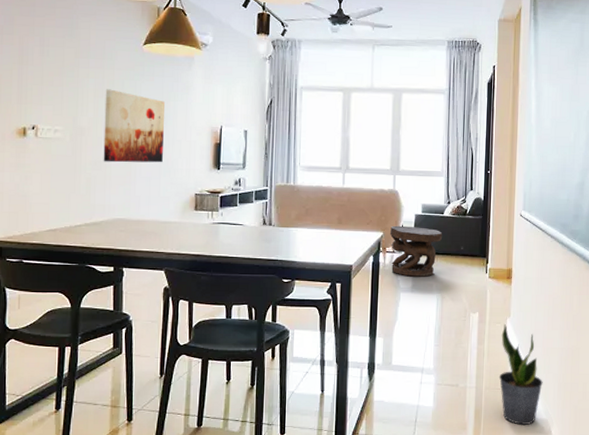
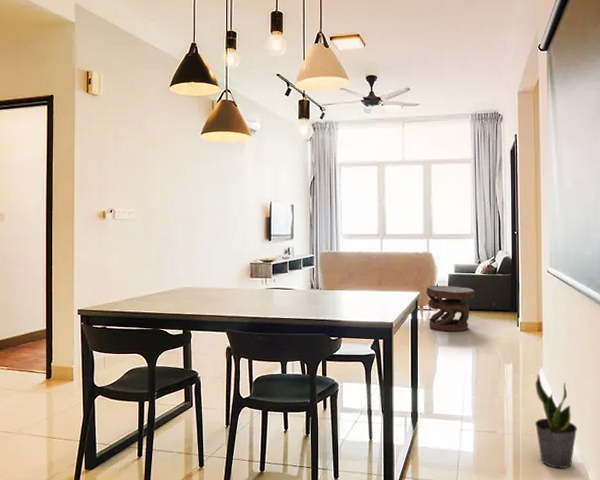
wall art: present [103,89,165,163] -> none [170,174,221,238]

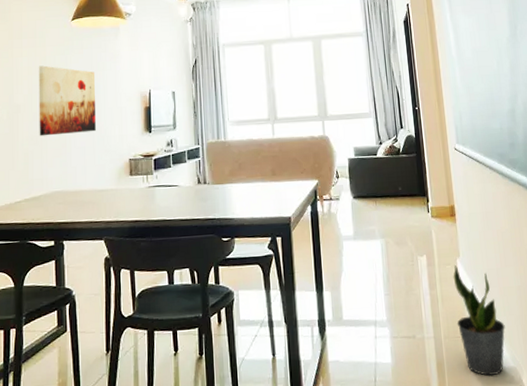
wall art: none [170,174,221,238] -> present [38,65,96,136]
carved stool: present [425,285,475,332] -> none [324,171,379,224]

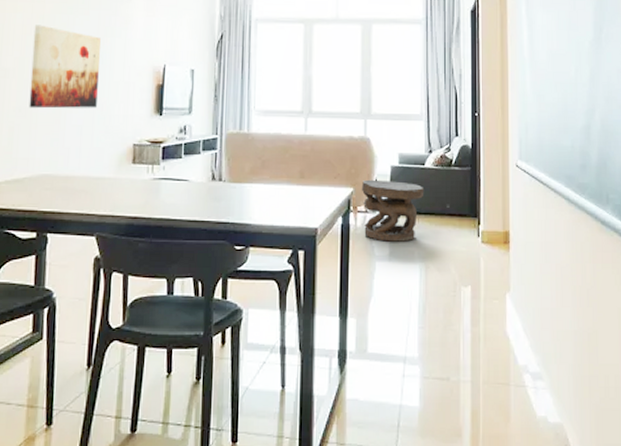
carved stool: none [324,171,379,224] -> present [361,179,424,242]
potted plant: present [453,264,505,376] -> none [499,299,554,430]

